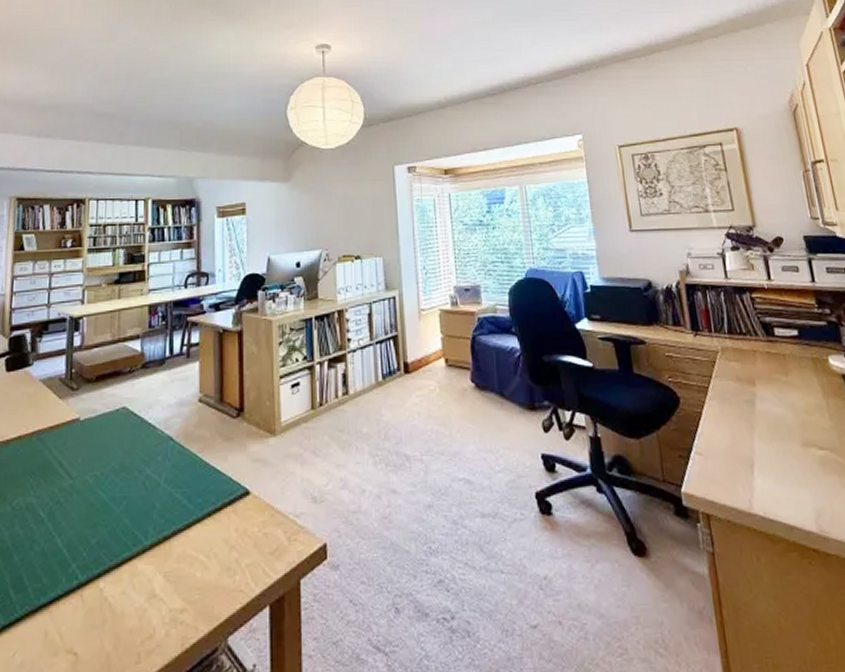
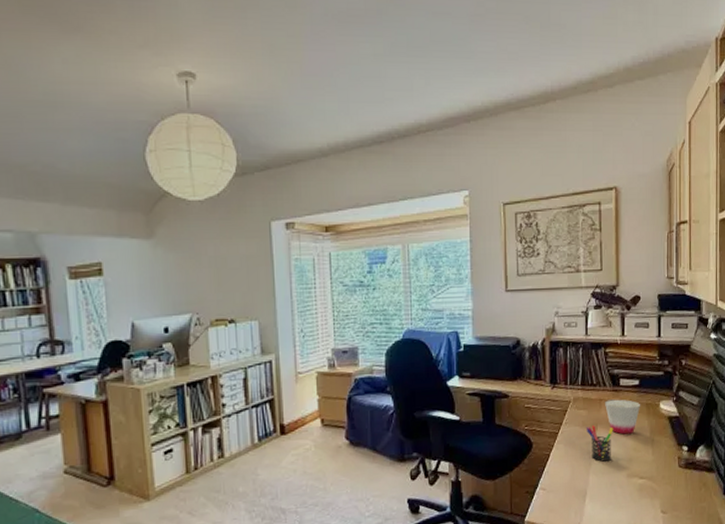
pen holder: none [741,380,779,425] -> present [585,425,613,462]
cup: none [760,351,805,393] -> present [605,399,640,435]

